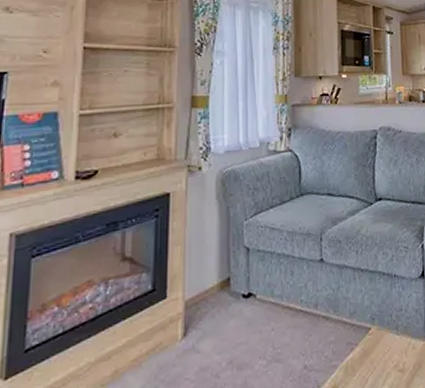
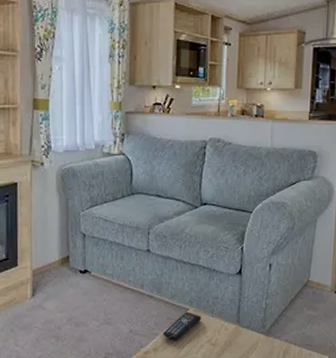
remote control: none [342,331,385,372] -> present [163,311,201,341]

